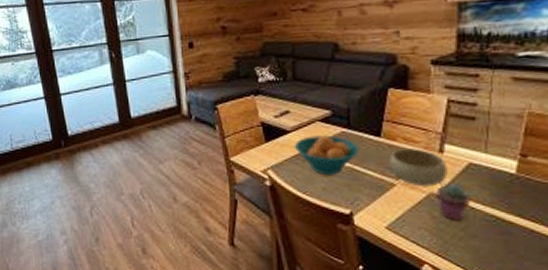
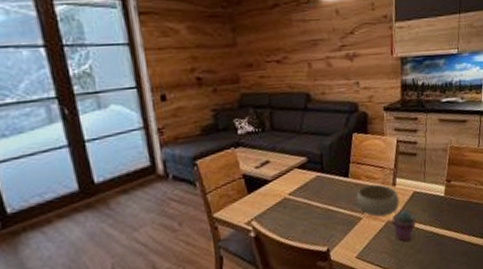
fruit bowl: present [294,135,360,176] -> none [275,180,332,219]

